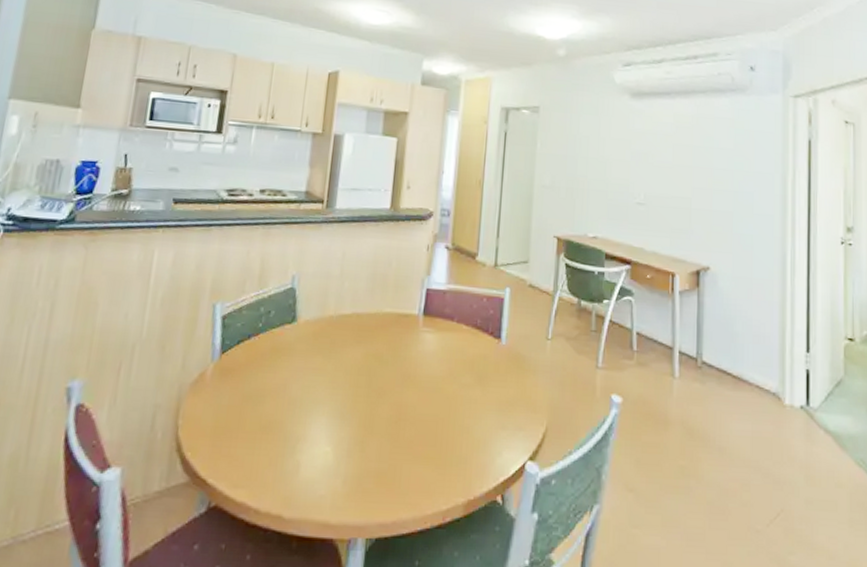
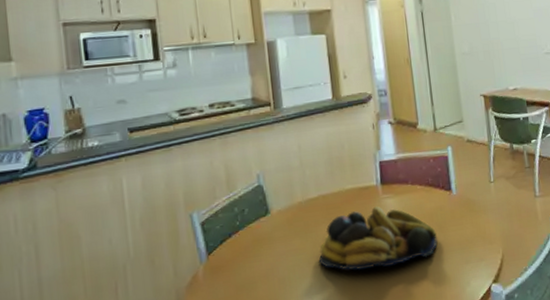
fruit bowl: none [338,338,474,413] -> present [319,206,438,271]

